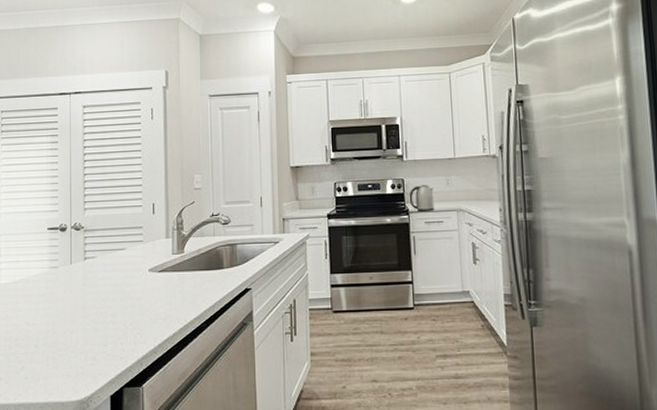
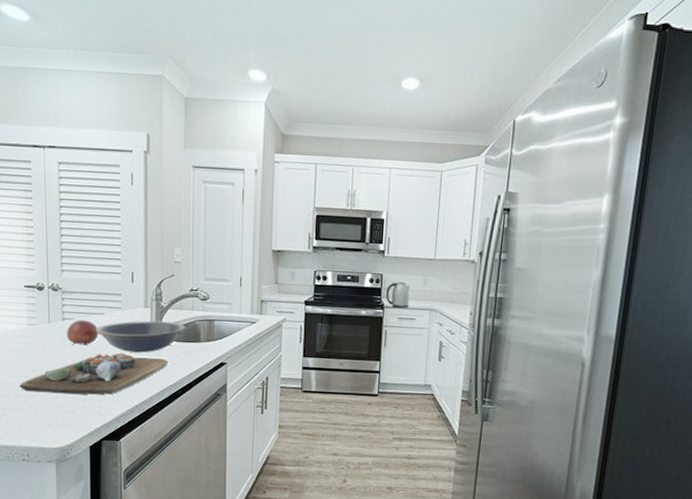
food platter: none [39,288,191,339] -> present [19,353,169,395]
fruit: none [88,257,121,285] -> present [66,320,99,346]
bowl: none [117,250,208,287] -> present [95,320,186,353]

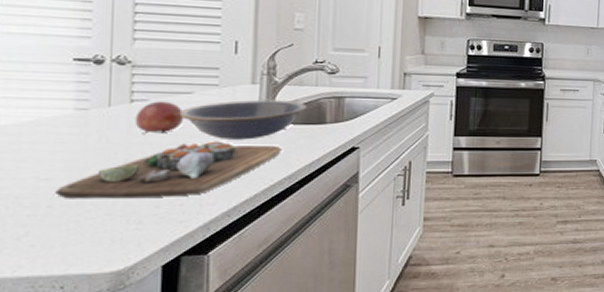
kettle: present [385,281,410,309] -> none [547,51,573,80]

